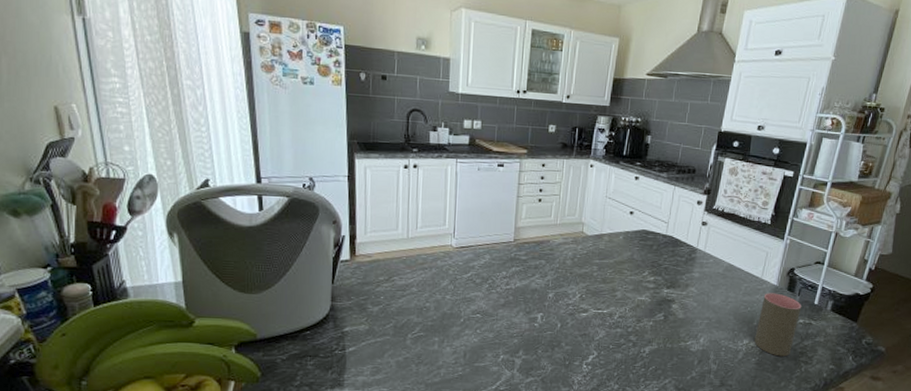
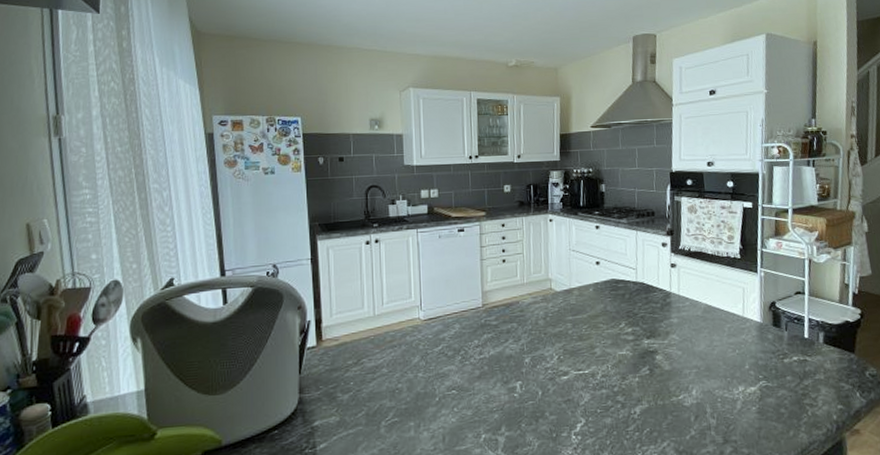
cup: present [754,293,802,357] -> none [749,330,793,402]

